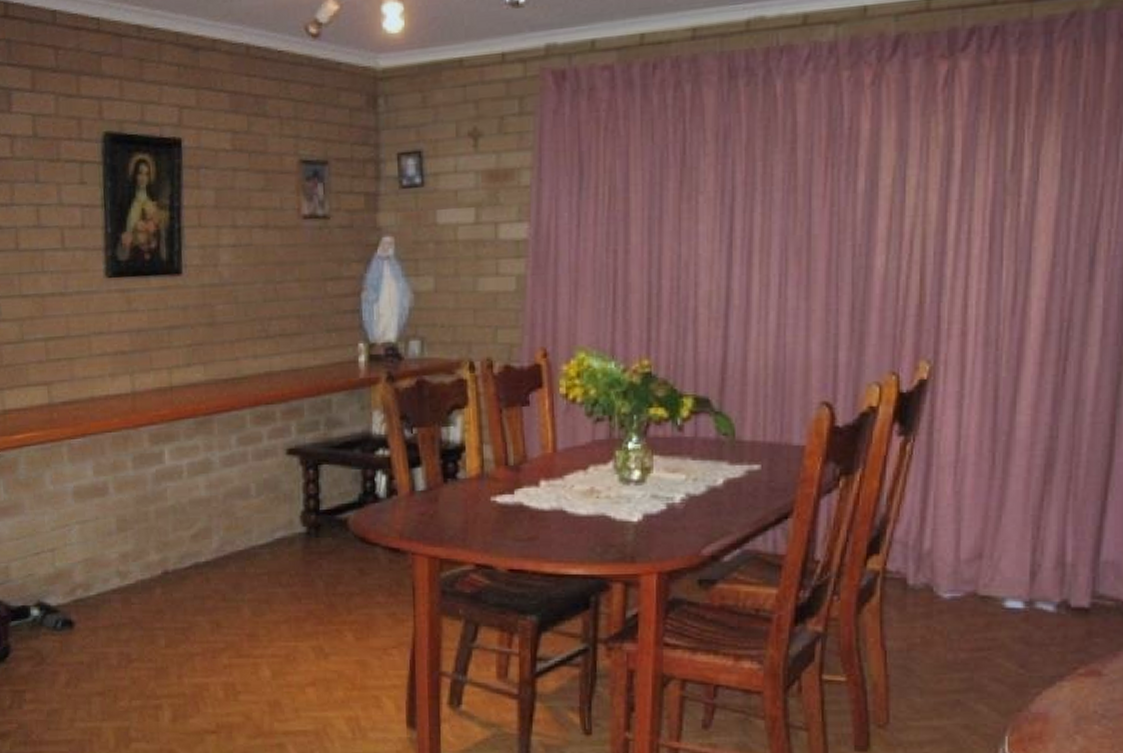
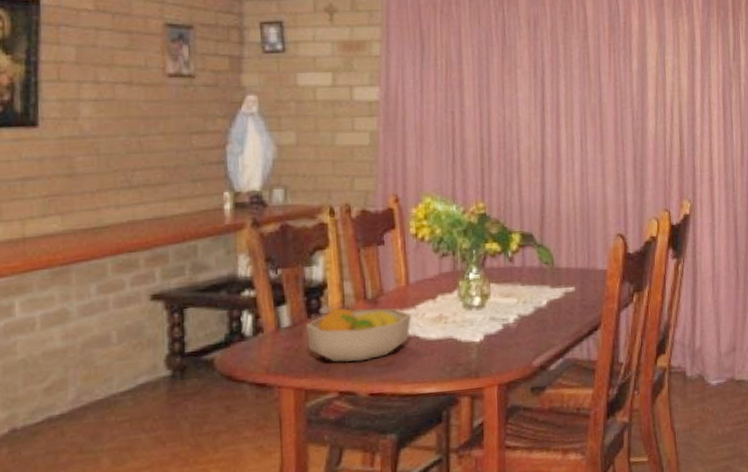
fruit bowl: none [441,472,559,534] -> present [305,307,412,363]

